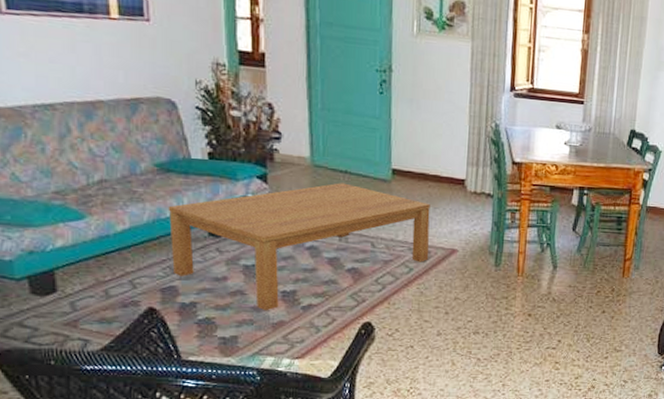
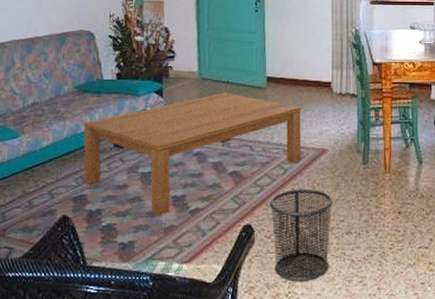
waste bin: none [391,288,461,379] -> present [269,188,333,282]

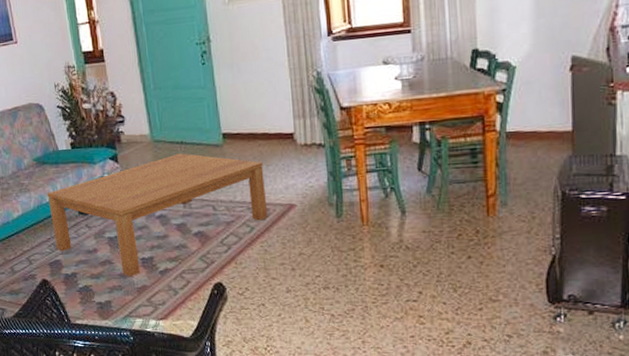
waste bin: present [269,188,333,282] -> none [238,245,307,336]

